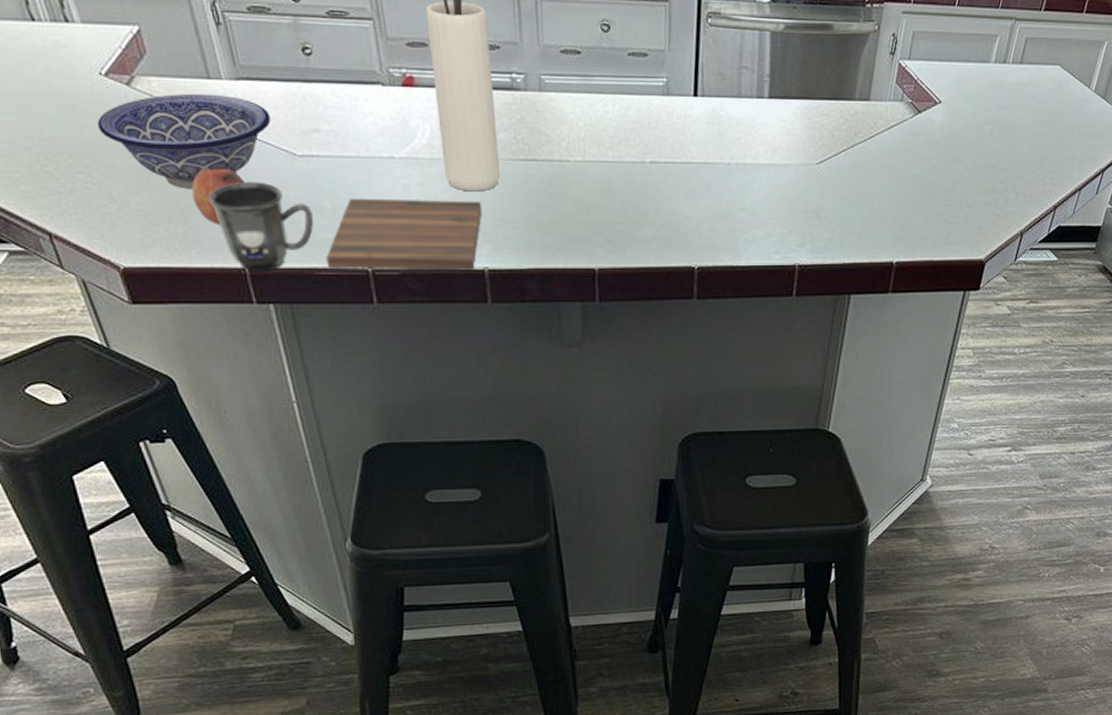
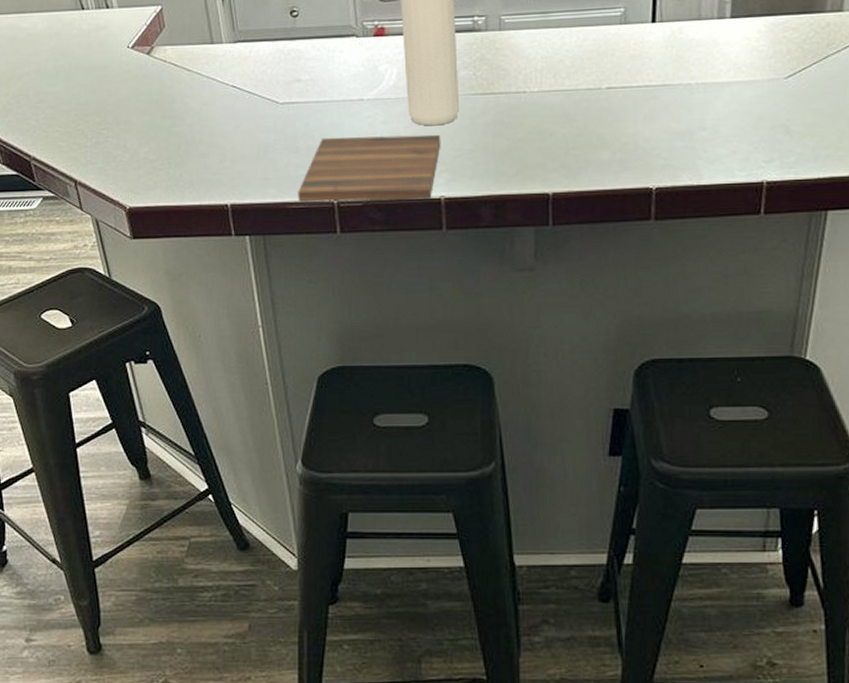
decorative bowl: present [97,93,271,190] -> none [122,56,260,138]
fruit: present [191,168,245,224] -> none [190,118,234,167]
mug: present [208,181,313,272] -> none [203,128,288,207]

